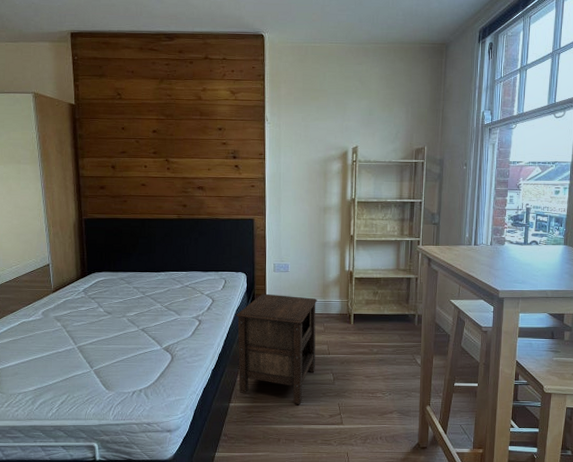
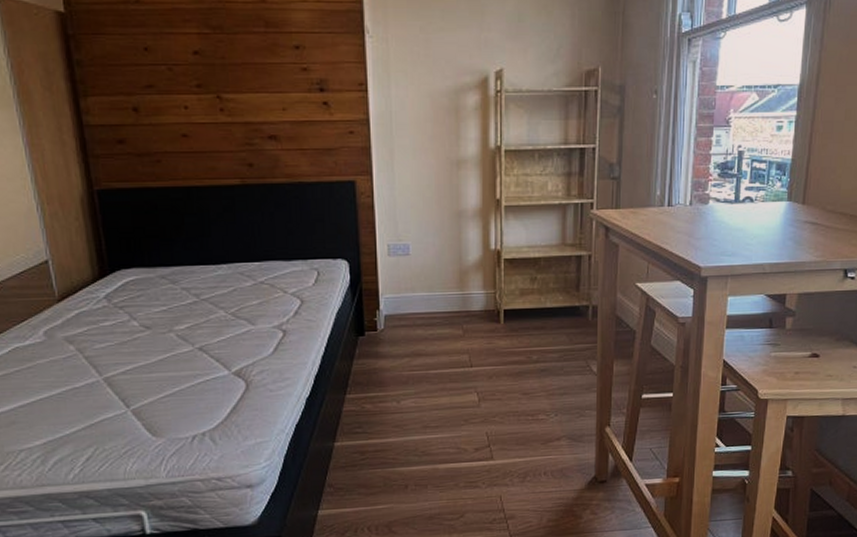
nightstand: present [236,293,317,404] -> none [336,287,454,437]

